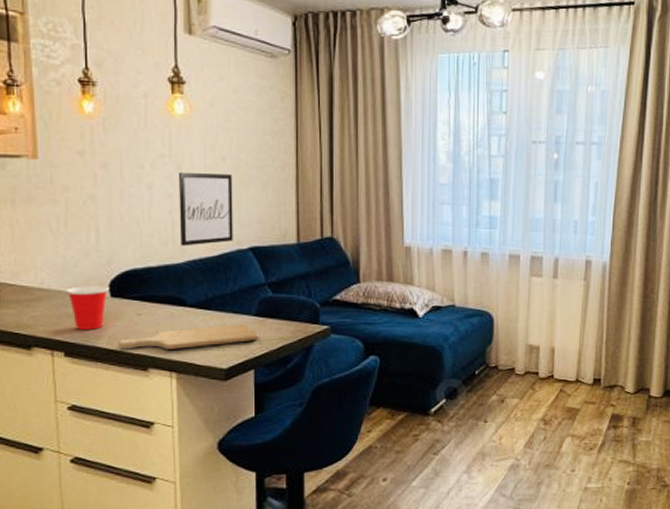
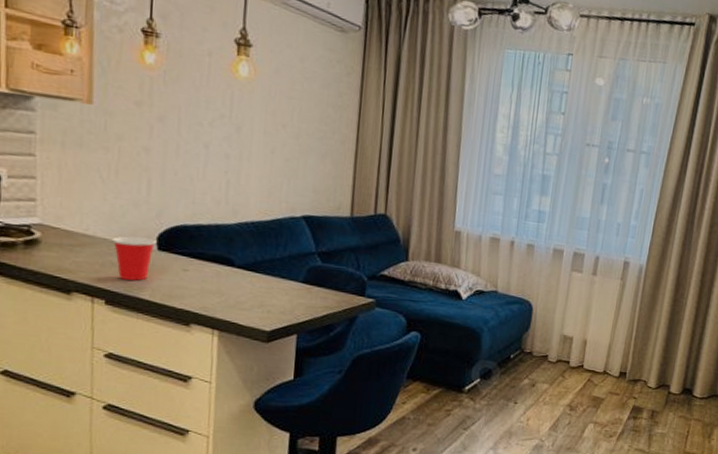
chopping board: present [118,325,259,349] -> none [161,288,305,308]
wall art: present [179,171,233,246] -> none [233,134,292,209]

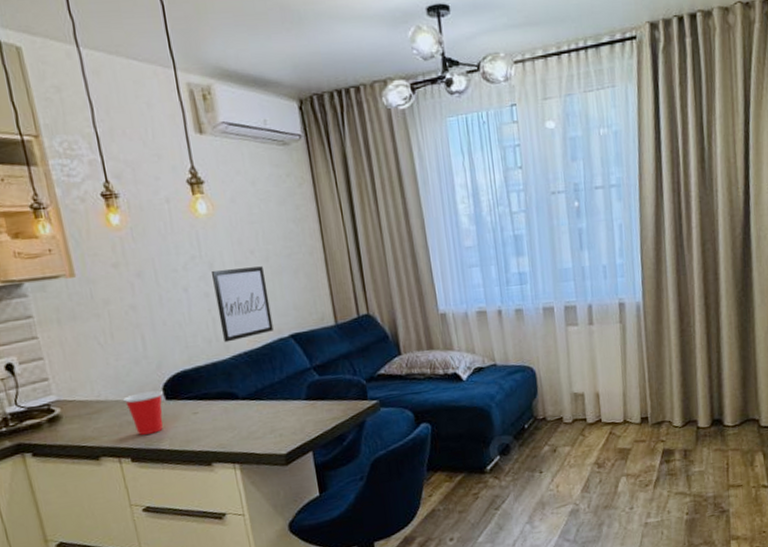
wall art: none [233,134,292,209] -> present [212,266,274,343]

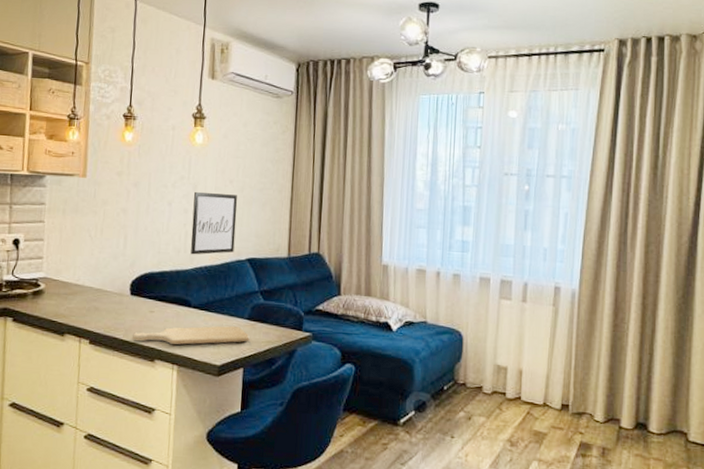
cup: present [123,390,164,435] -> none [96,284,130,322]
chopping board: none [180,409,313,449] -> present [132,326,250,345]

